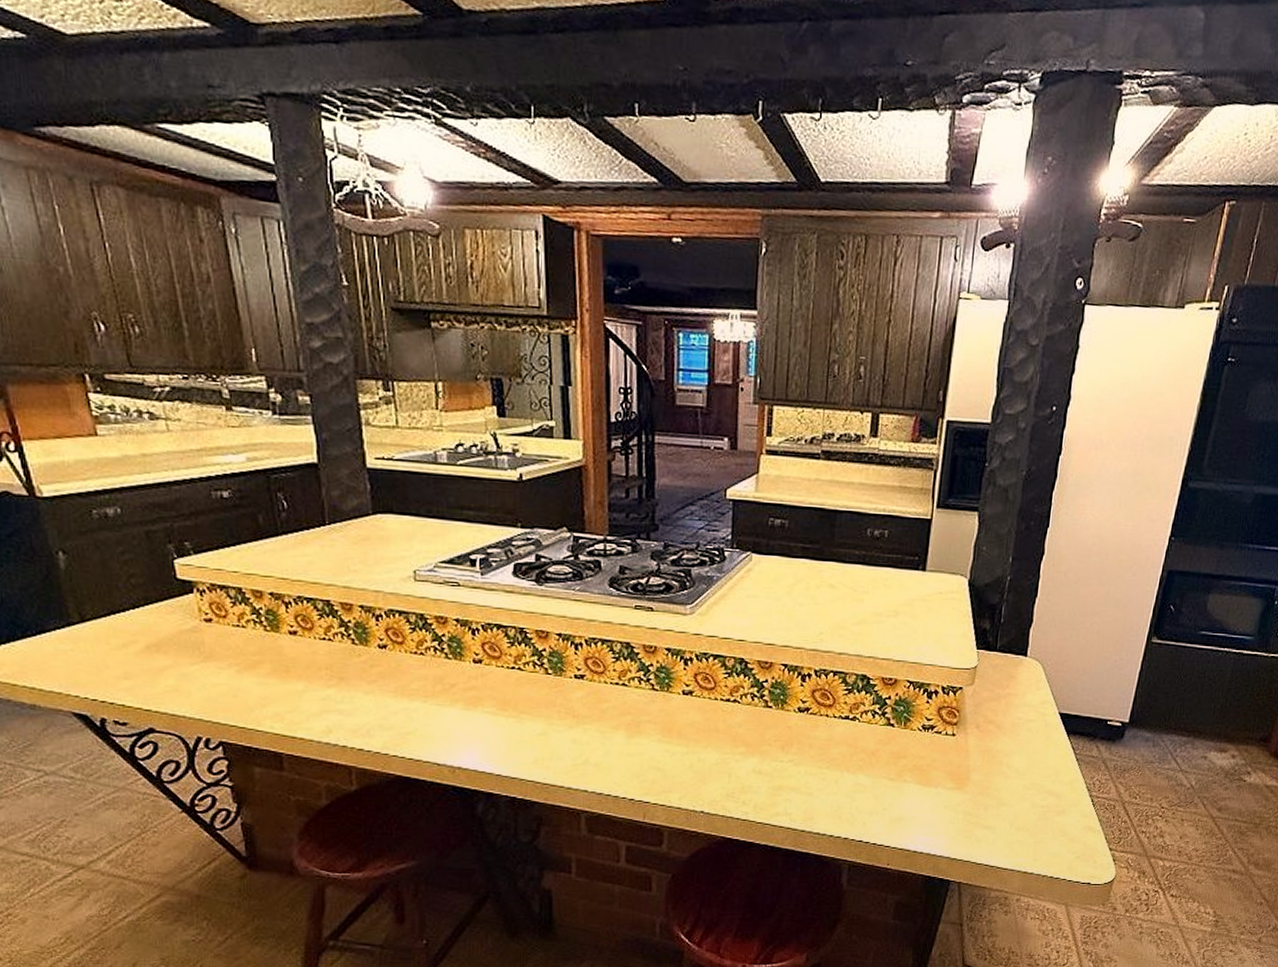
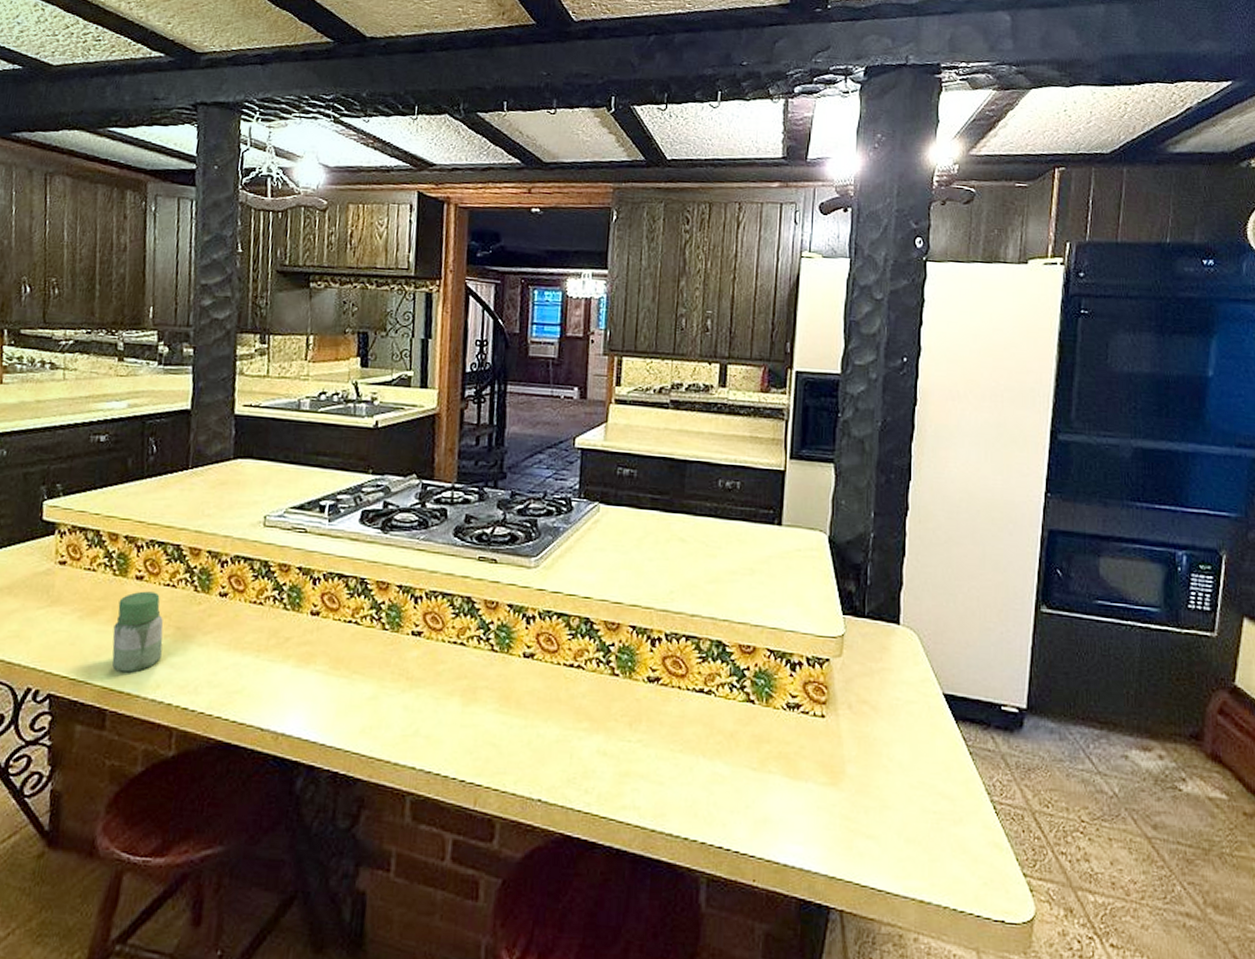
jar: none [275,645,328,720] -> present [112,591,164,673]

